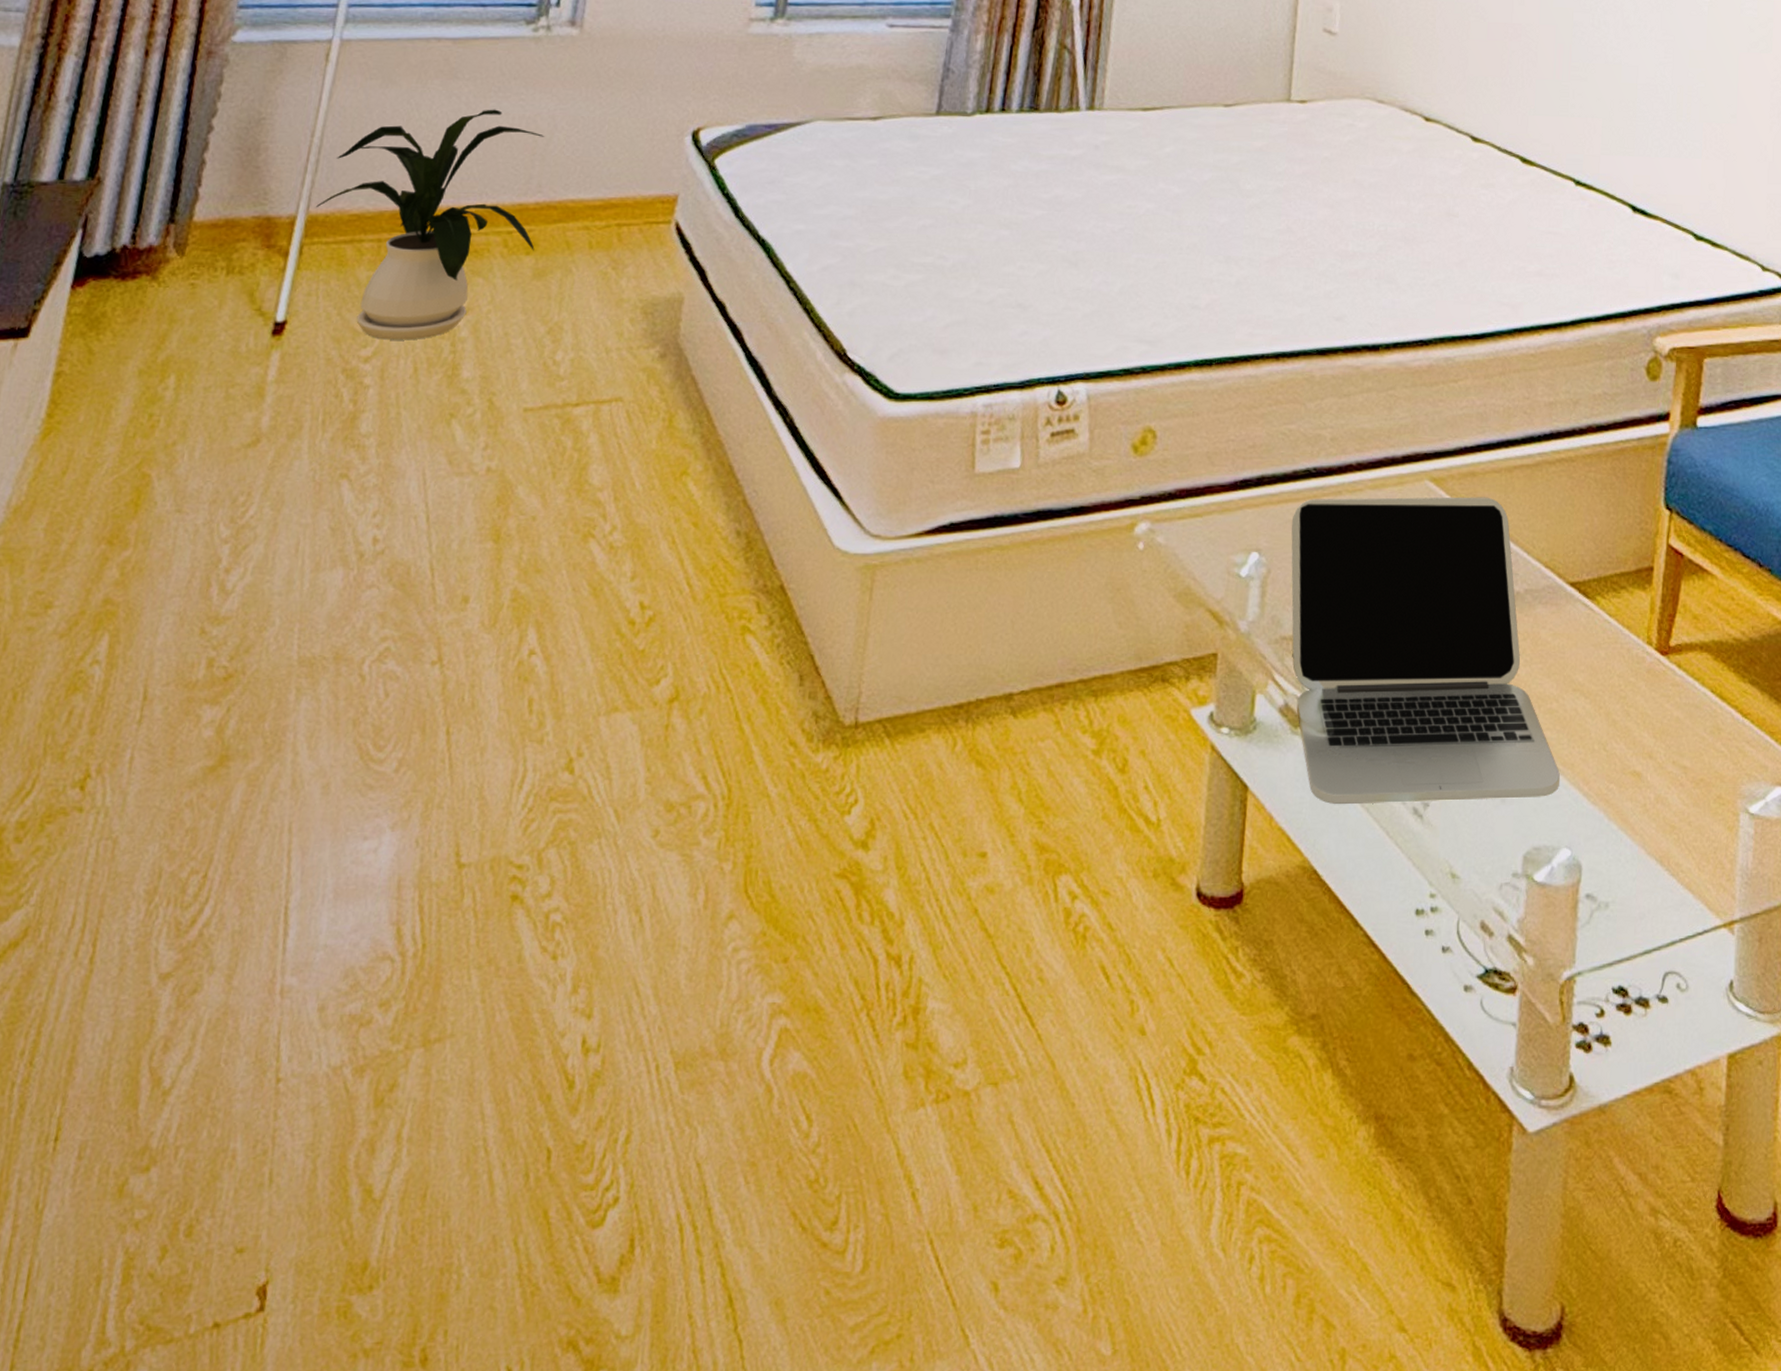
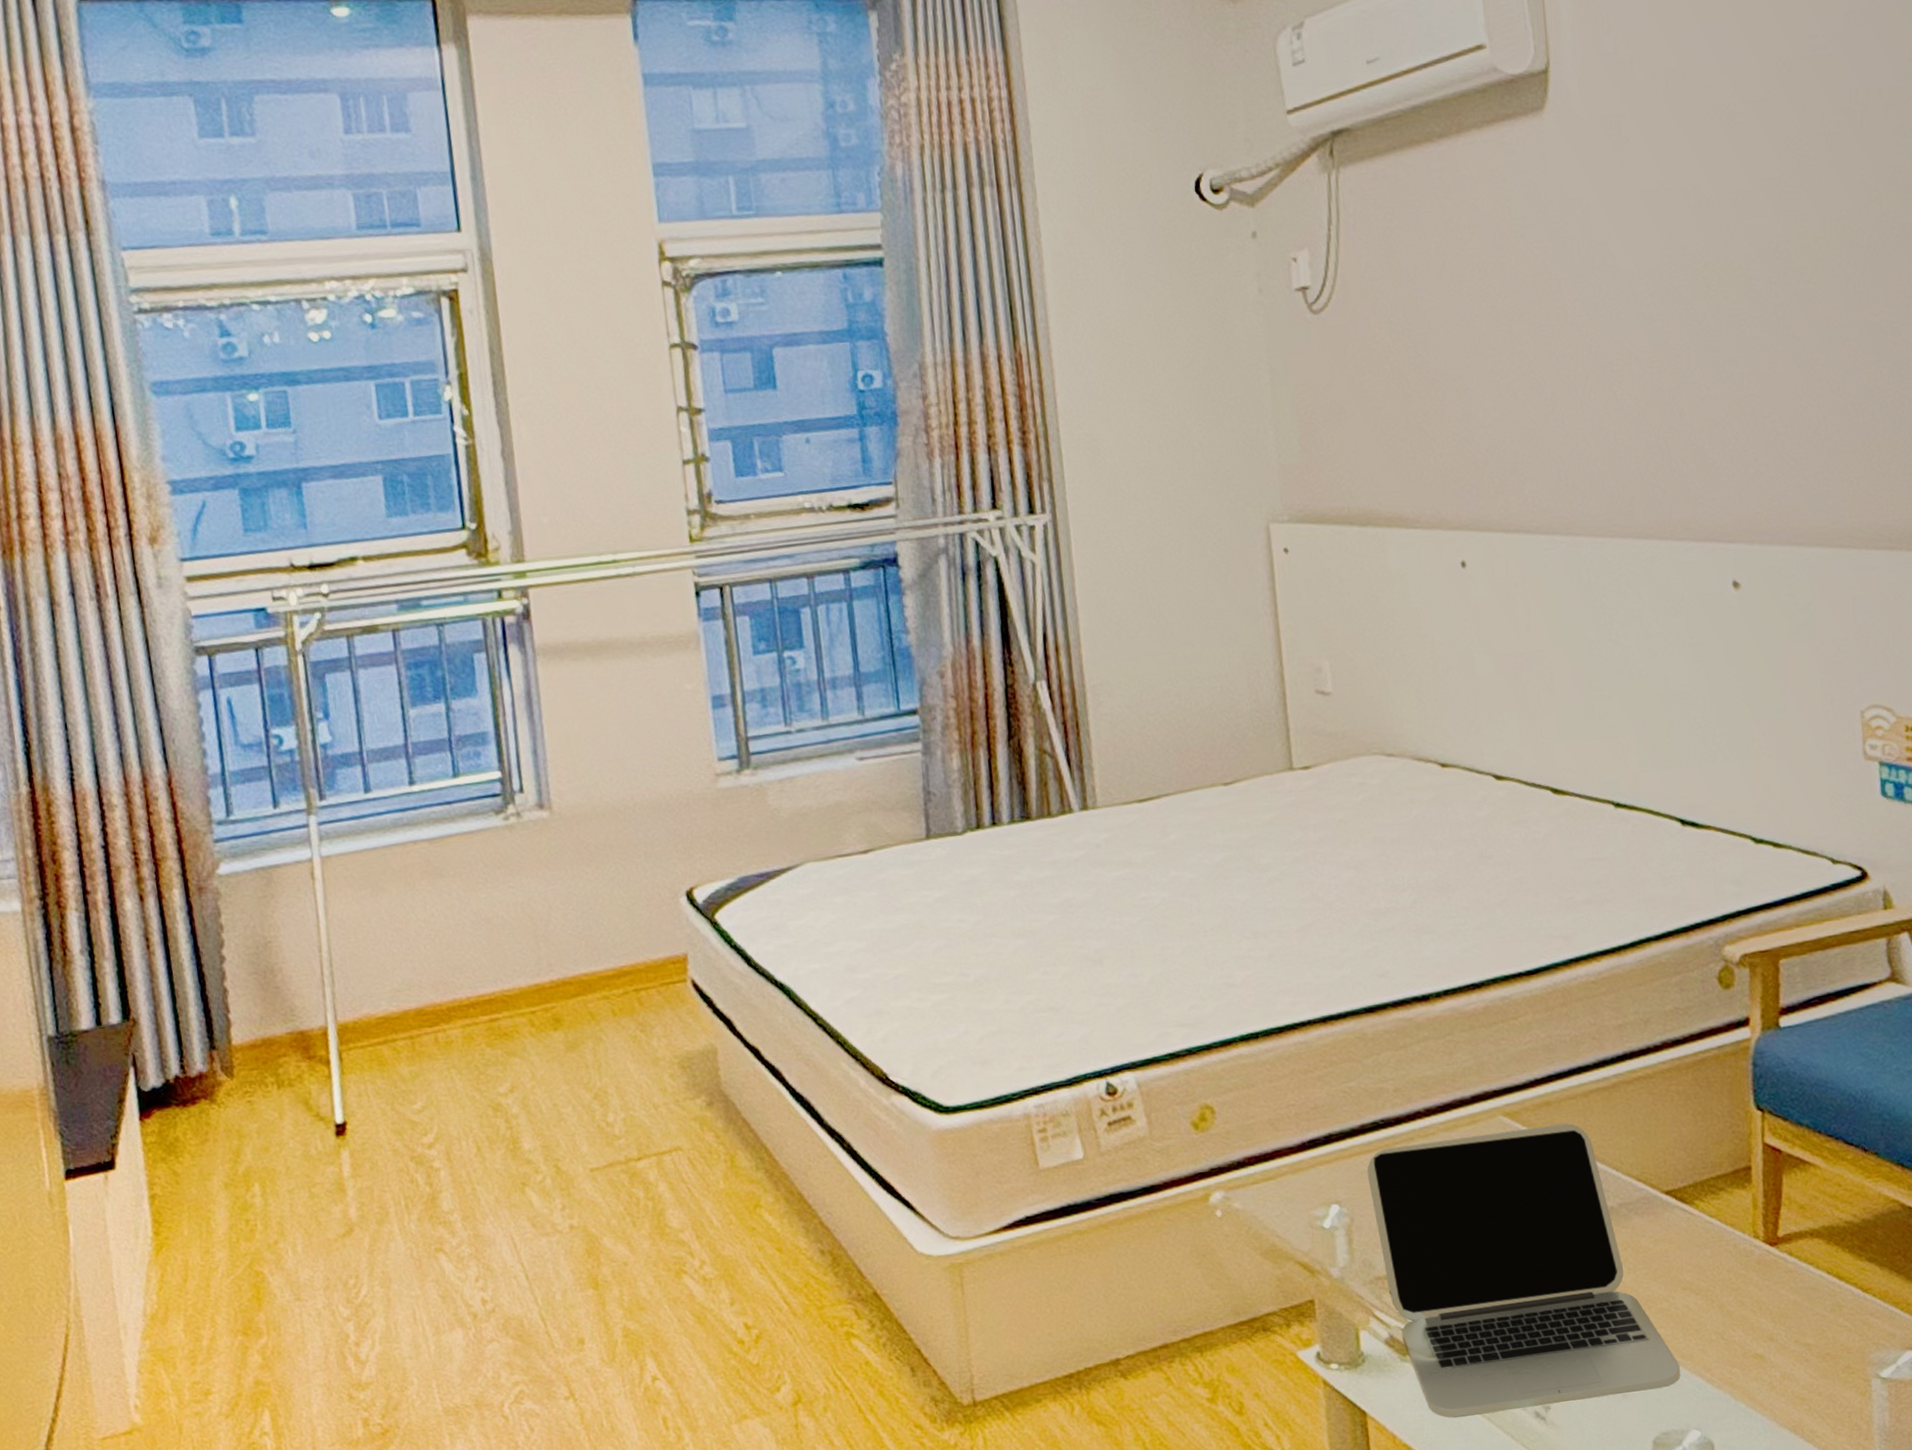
house plant: present [316,109,545,340] -> none [343,899,561,1126]

